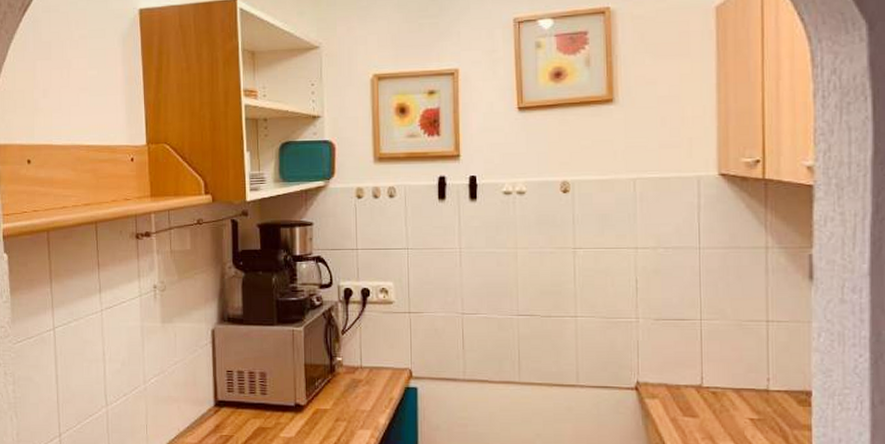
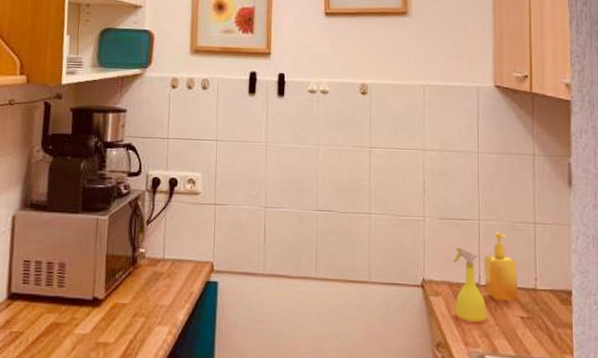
spray bottle: none [671,349,711,425] -> present [453,247,487,323]
soap dispenser: none [707,331,747,403] -> present [484,232,518,301]

